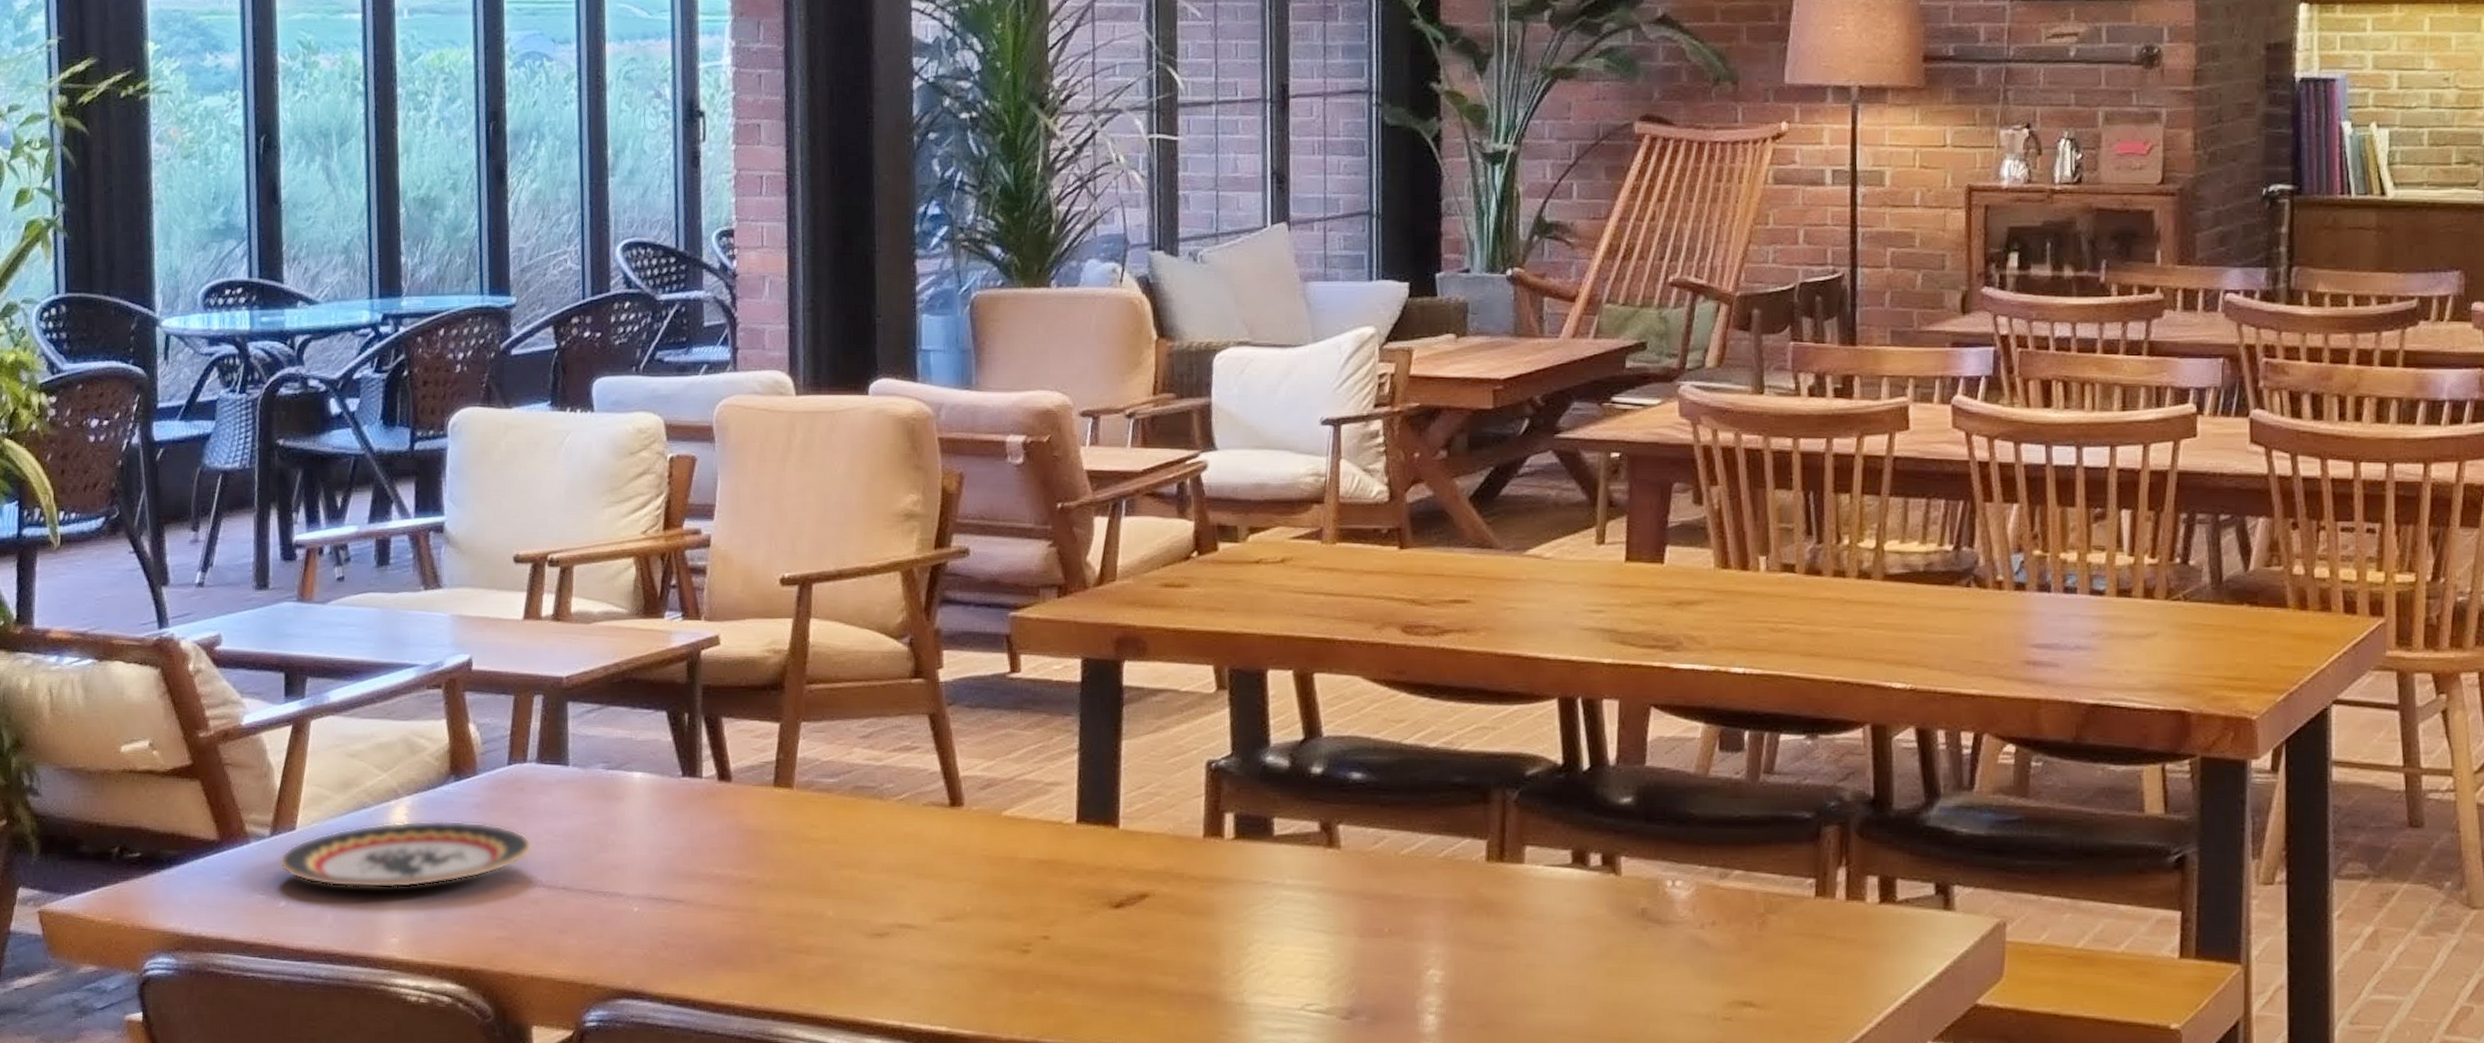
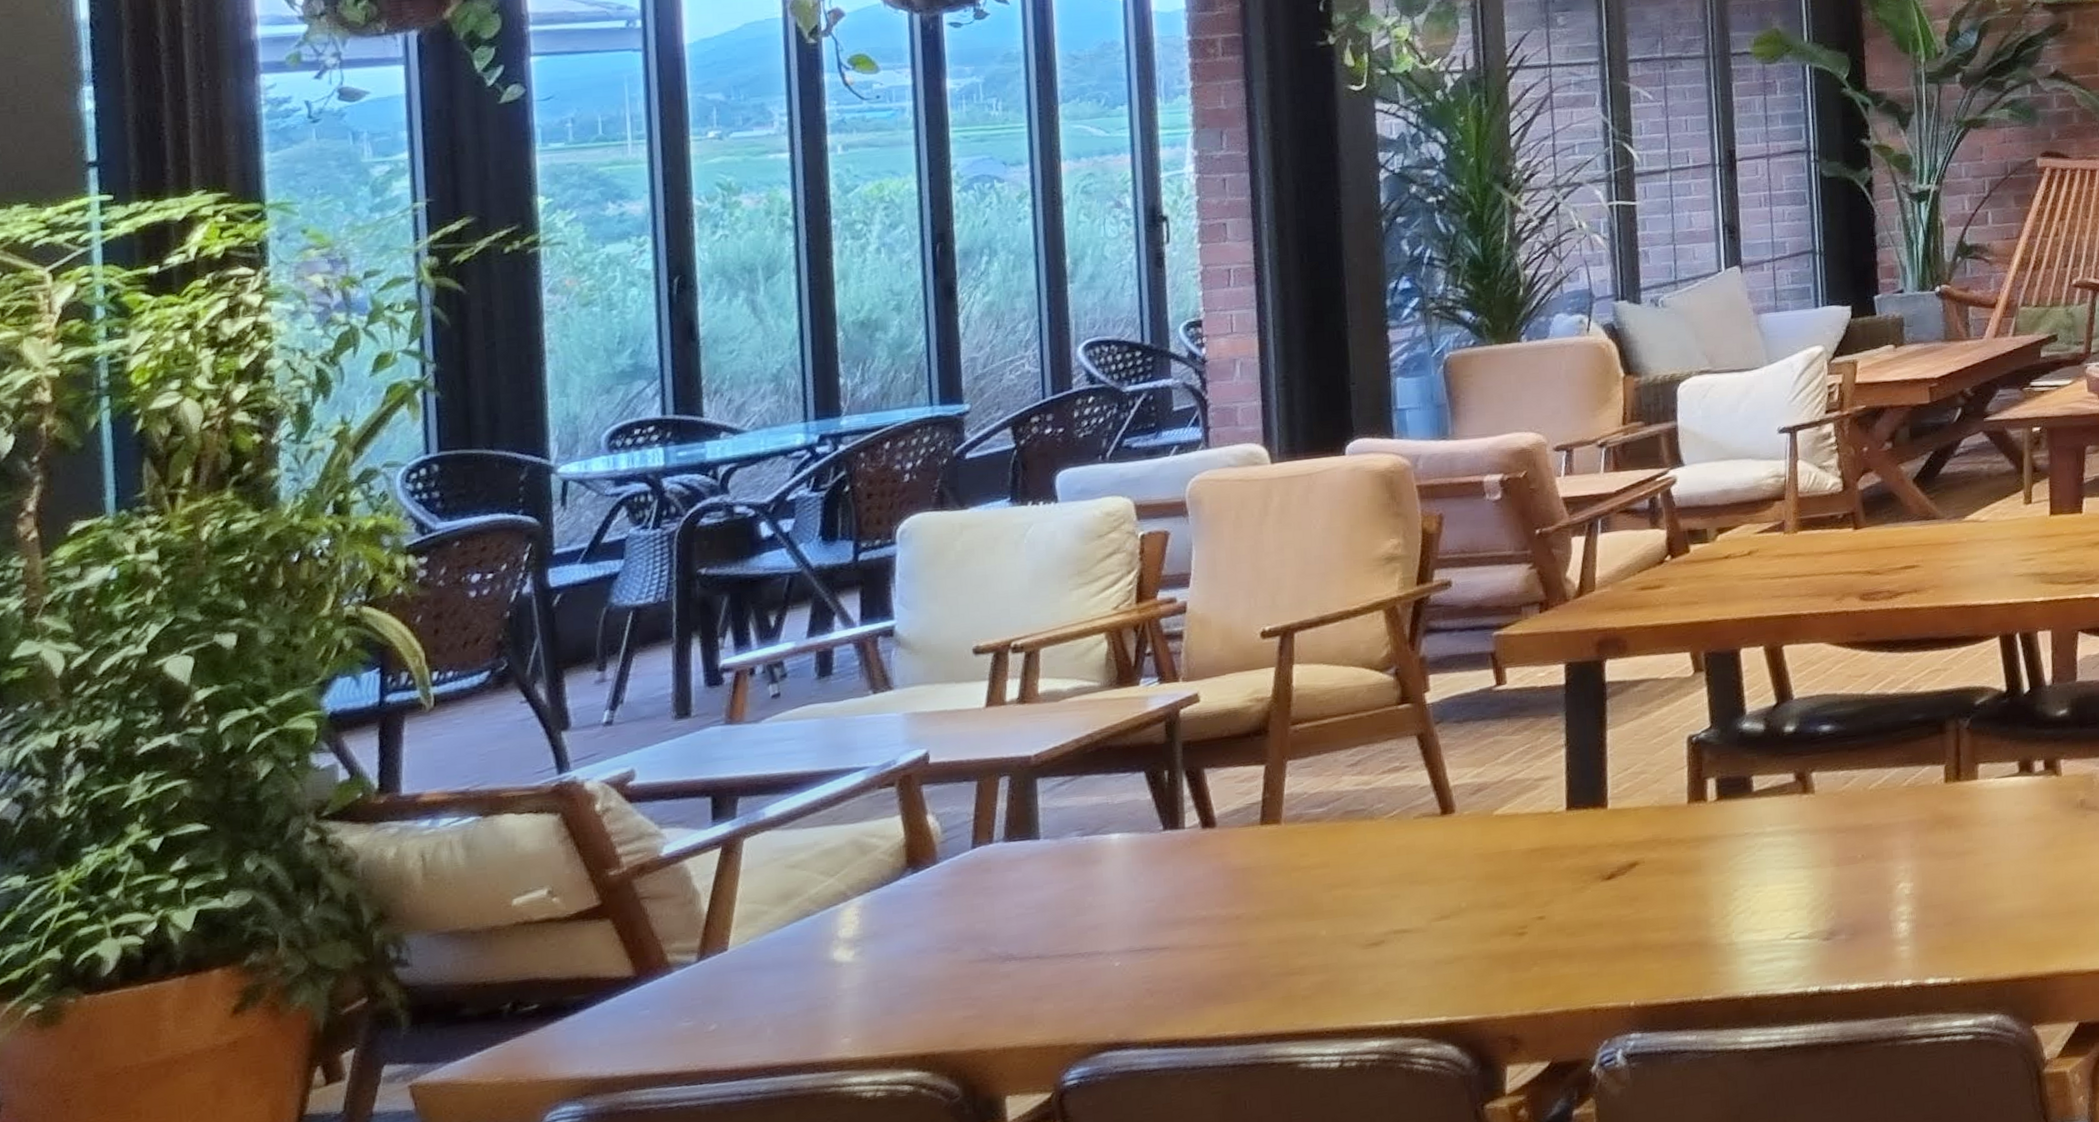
plate: present [279,820,533,889] -> none [708,908,1002,1001]

